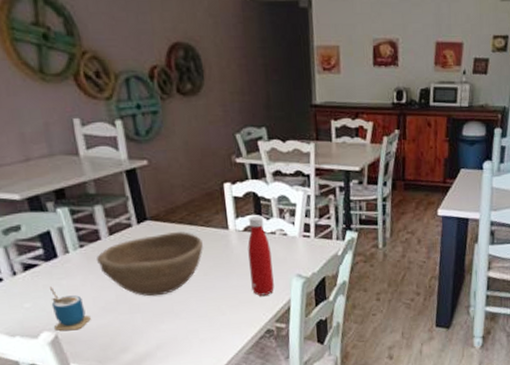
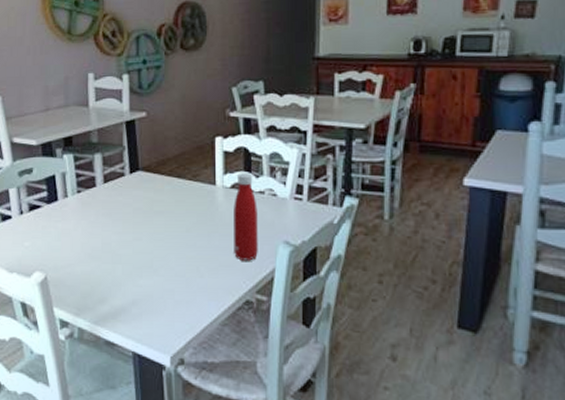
cup: present [50,286,91,331] -> none [46,228,77,274]
bowl: present [97,232,203,297] -> none [90,184,188,249]

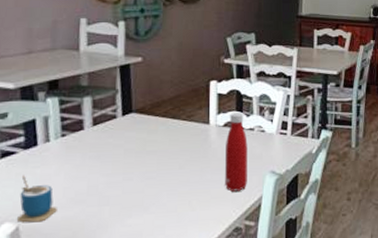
cup: none [46,228,77,274] -> present [17,175,57,223]

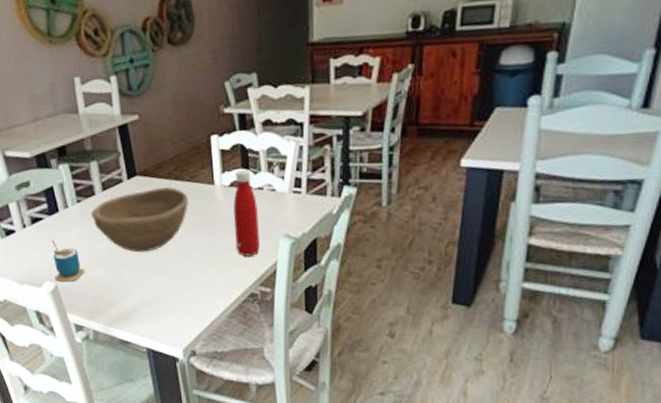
bowl: none [76,125,182,189] -> present [91,187,189,253]

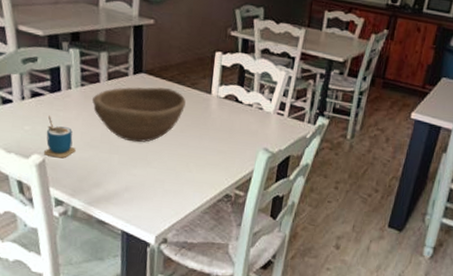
bottle: present [233,169,260,257] -> none [220,86,246,162]

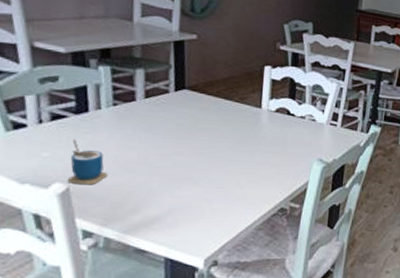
bowl: present [92,87,186,143] -> none [127,103,234,162]

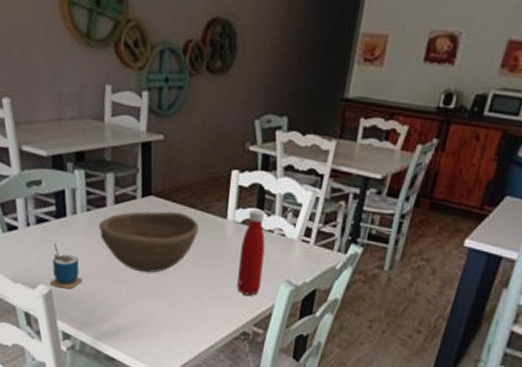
bowl: none [127,103,234,162] -> present [99,211,199,273]
bottle: none [273,99,298,175] -> present [237,209,266,296]

